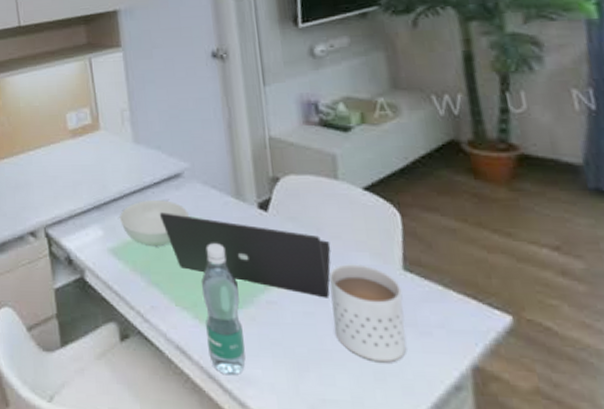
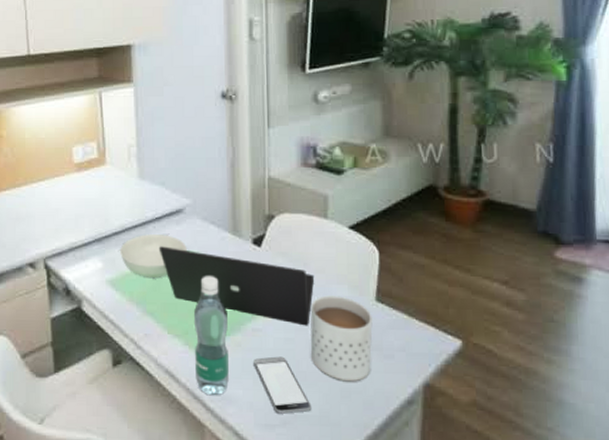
smartphone: none [271,332,342,398] -> present [254,356,312,414]

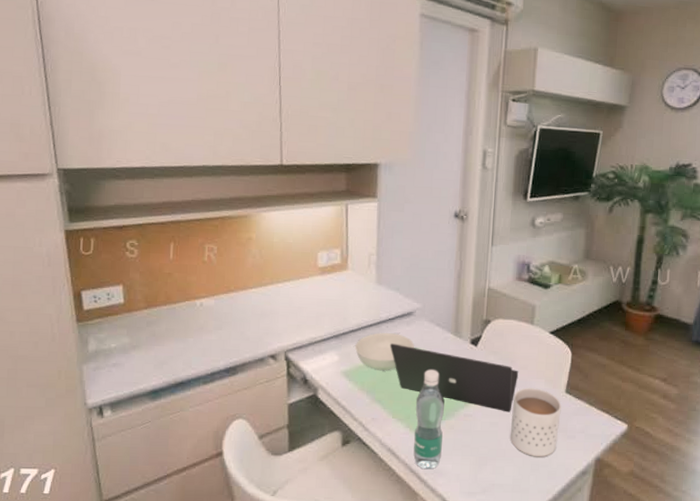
smartphone: present [254,356,312,414] -> none [463,437,507,483]

